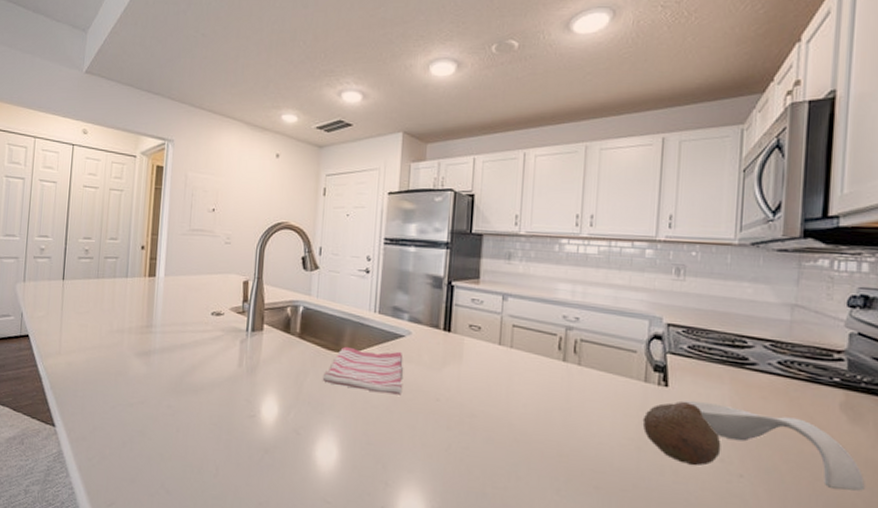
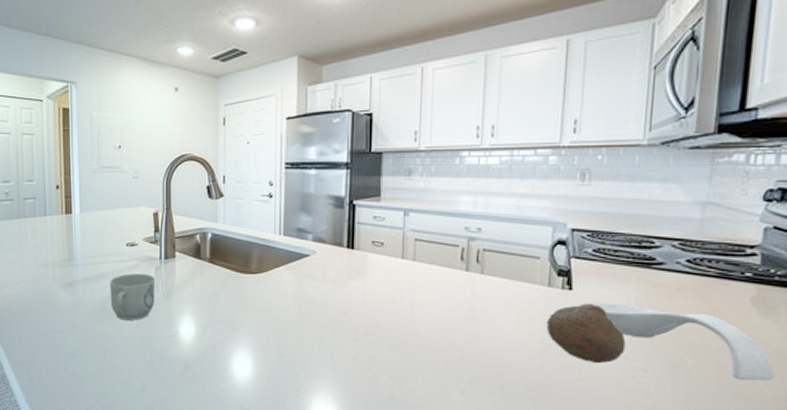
mug: none [188,345,239,397] -> present [110,273,155,321]
dish towel: present [322,346,403,395] -> none [234,268,310,311]

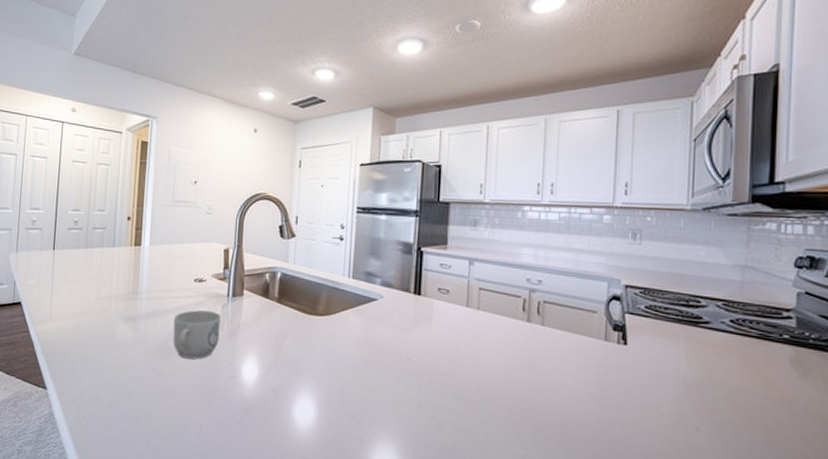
fruit: present [546,303,626,364] -> none [603,358,678,420]
spoon rest: present [588,303,774,381] -> none [642,358,815,443]

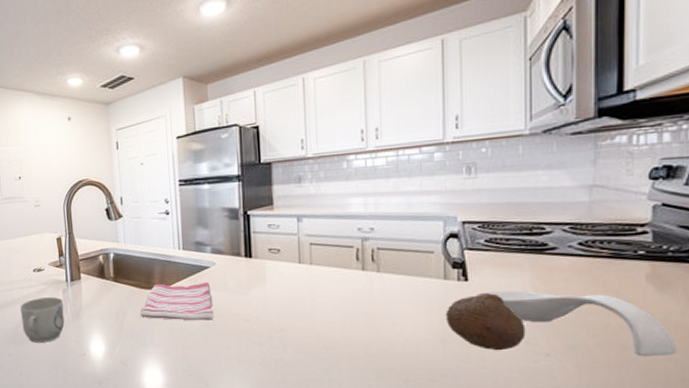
dish towel: none [300,310,376,356] -> present [140,281,214,321]
fruit: none [603,358,678,420] -> present [445,292,526,351]
spoon rest: none [642,358,815,443] -> present [484,291,676,357]

